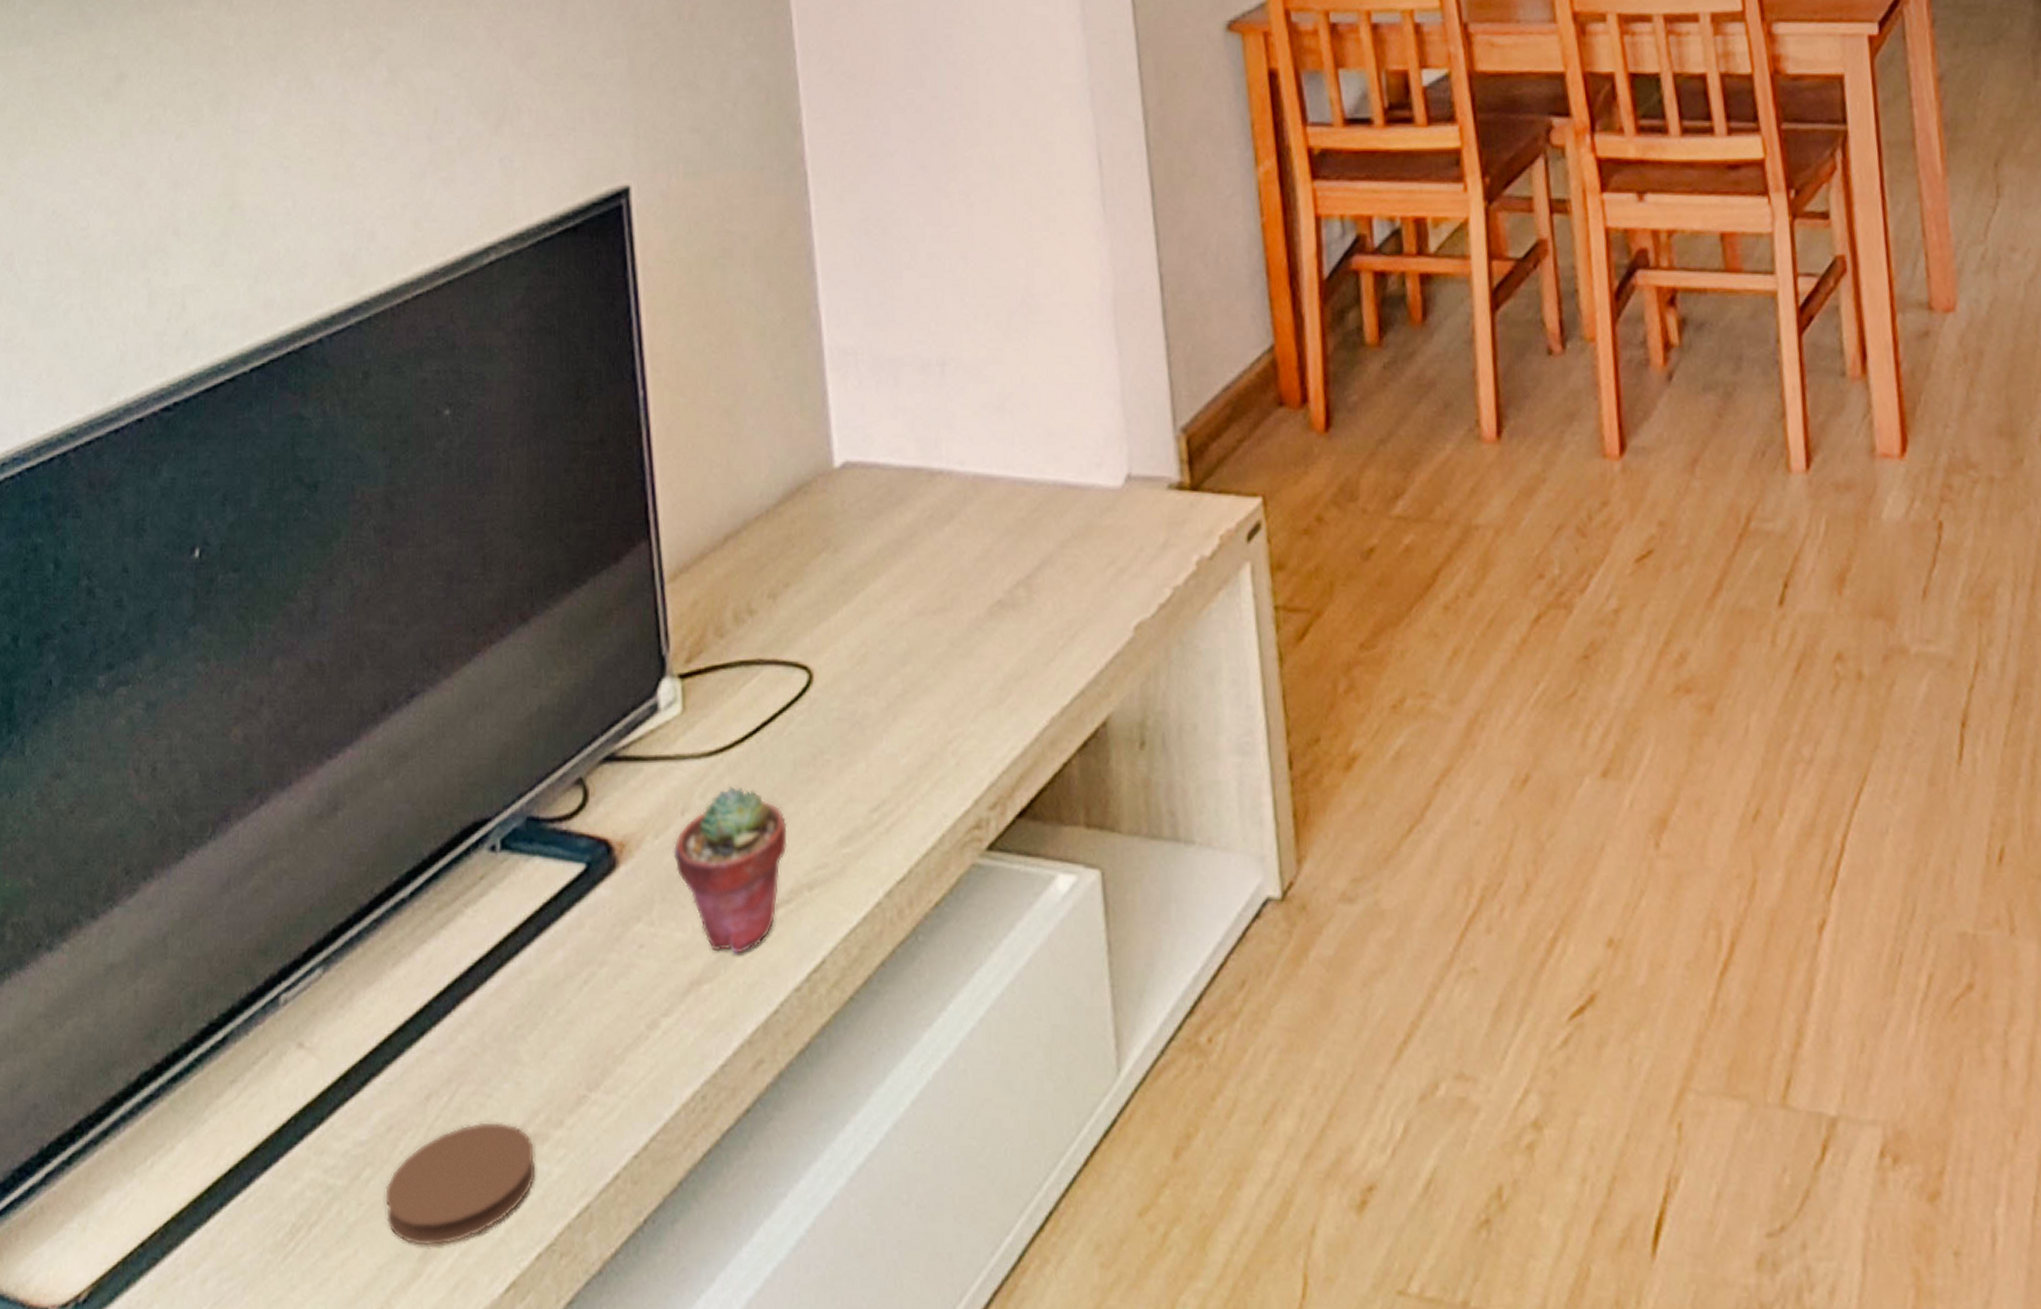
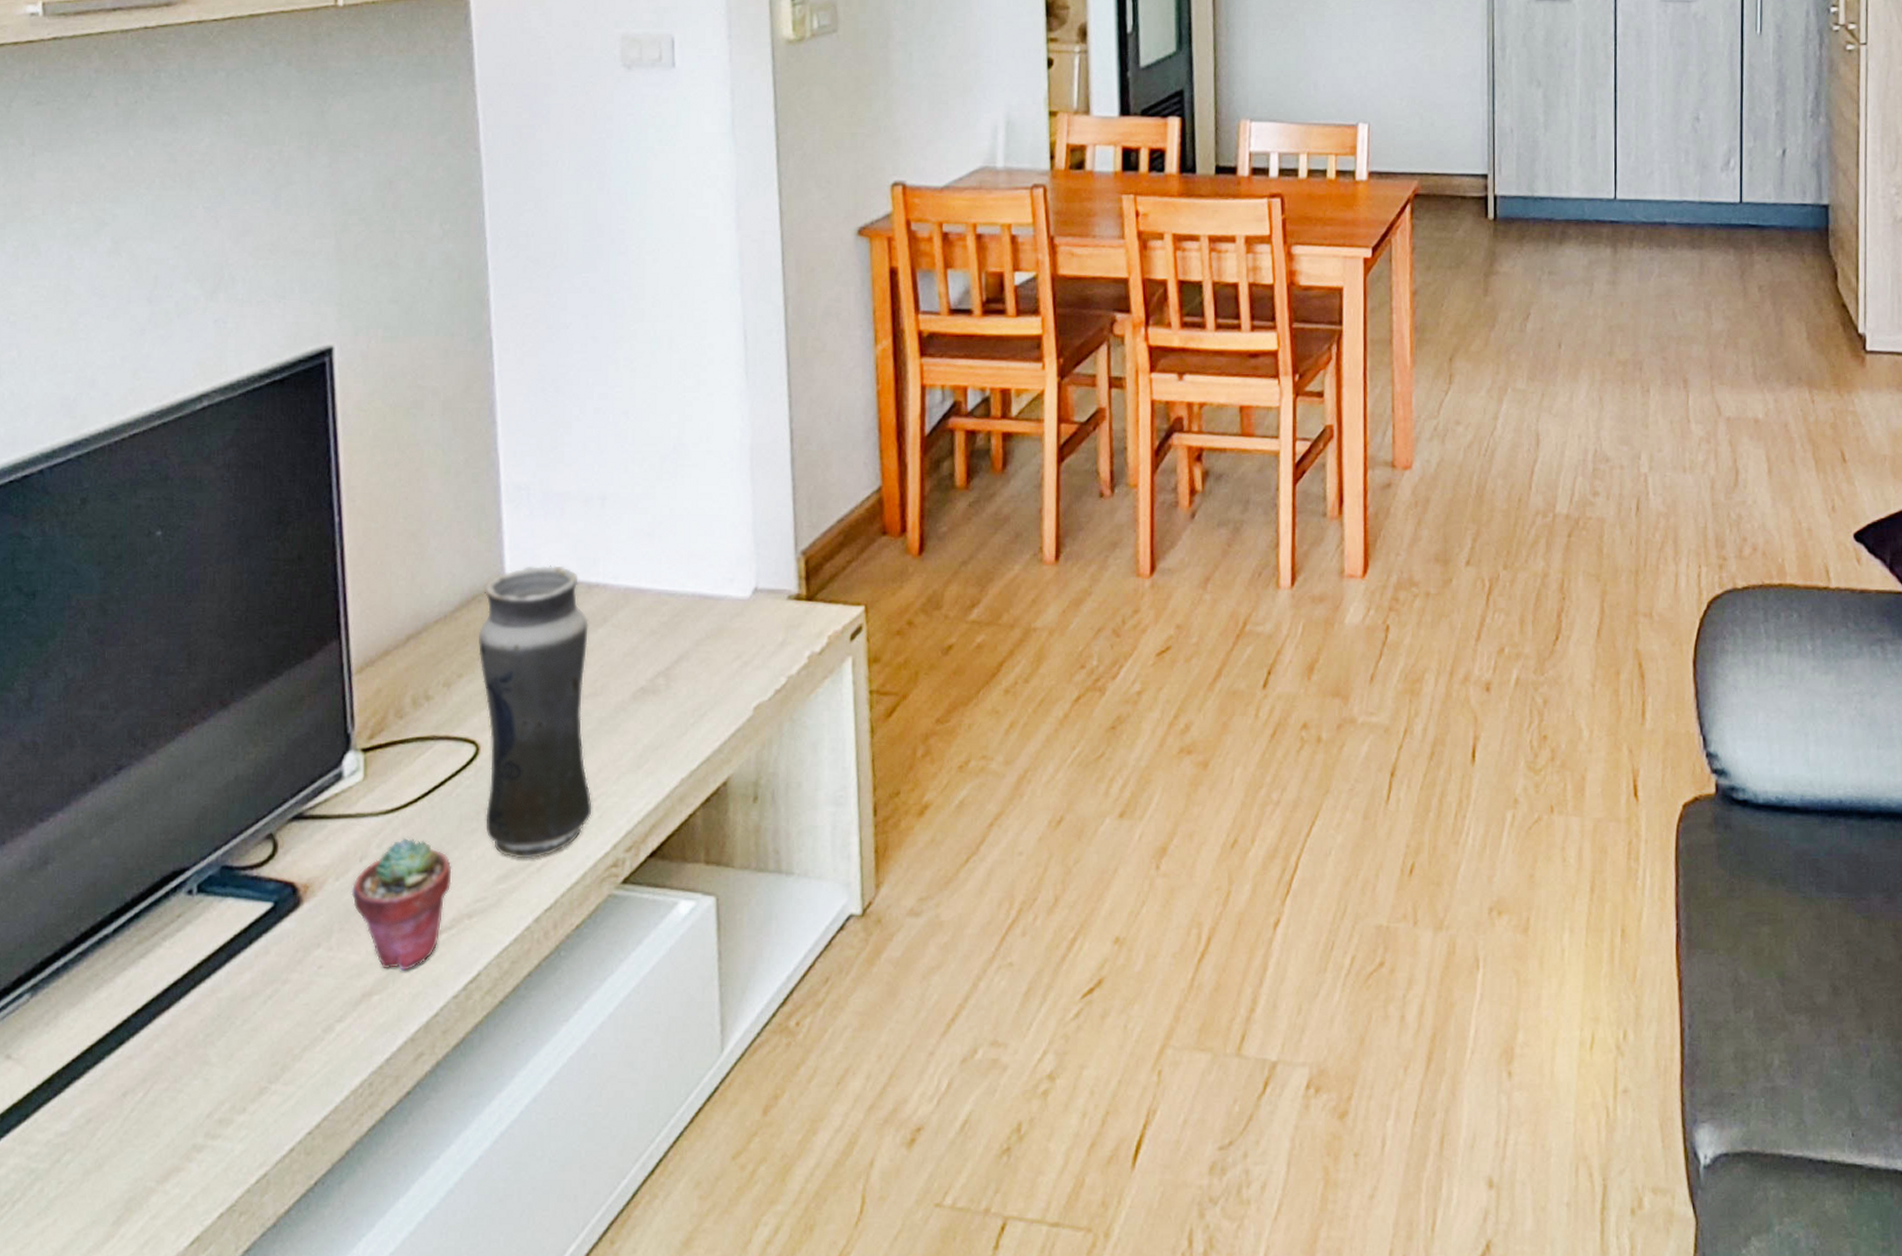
coaster: present [385,1122,536,1246] -> none [83,1112,220,1213]
vase: none [805,448,948,816] -> present [478,565,592,859]

